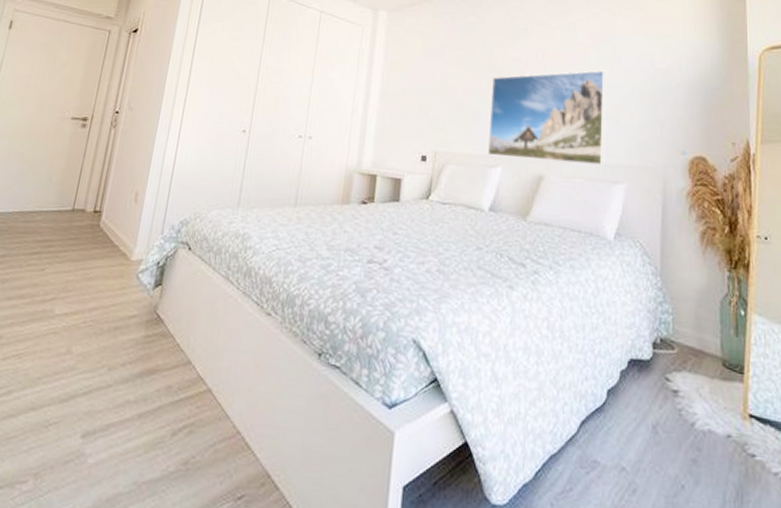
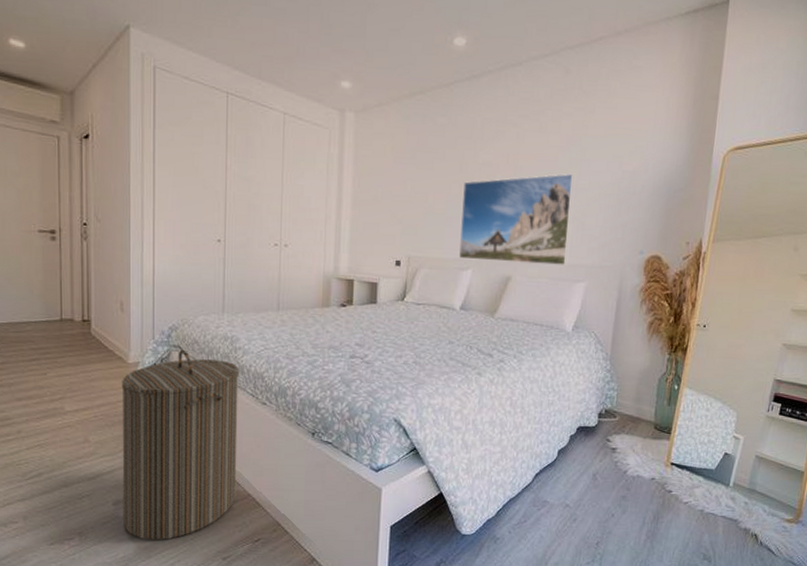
laundry hamper: none [87,246,246,491] -> present [121,349,239,541]

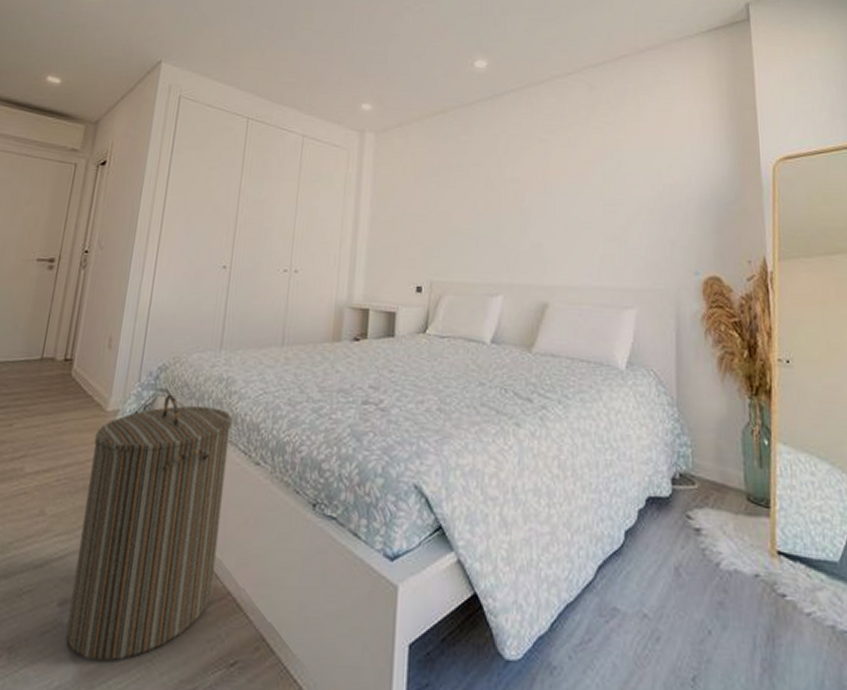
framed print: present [459,173,576,265] -> none [488,188,613,289]

